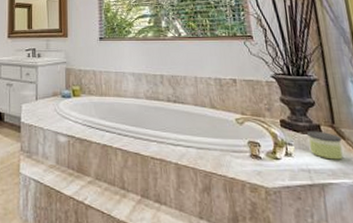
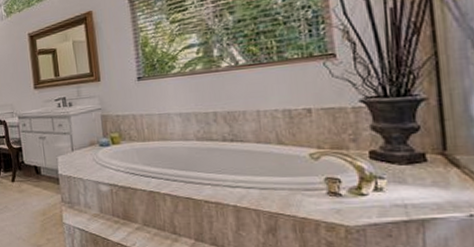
candle: present [307,130,343,160] -> none [406,160,455,192]

